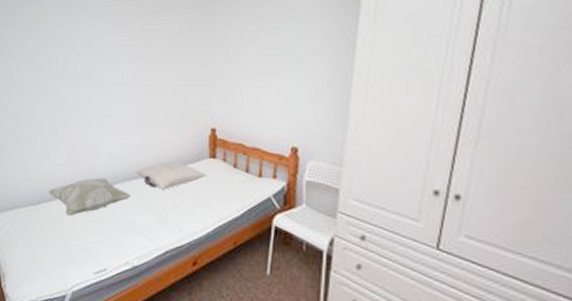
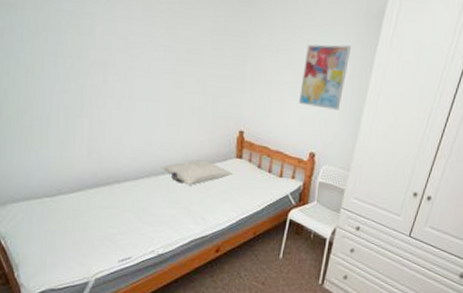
decorative pillow: present [48,178,132,216] -> none [66,172,158,209]
wall art: none [274,27,327,97] -> present [299,44,351,110]

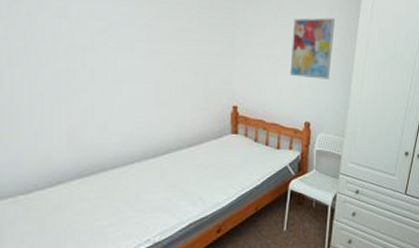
pillow: present [161,159,233,186] -> none [152,139,229,166]

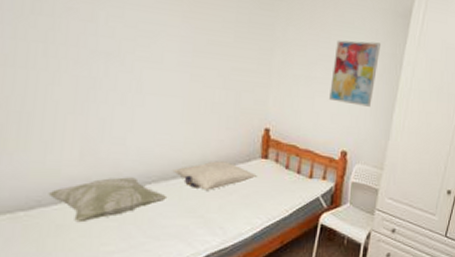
decorative pillow: none [44,159,150,202] -> present [48,177,168,223]
pillow: none [152,139,229,166] -> present [172,161,257,191]

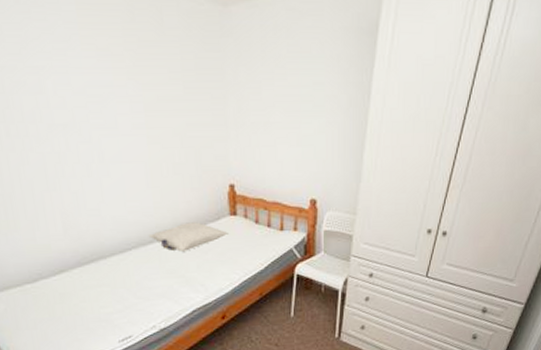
decorative pillow: present [48,177,168,223] -> none [46,246,149,290]
wall art: present [329,40,380,107] -> none [292,71,343,148]

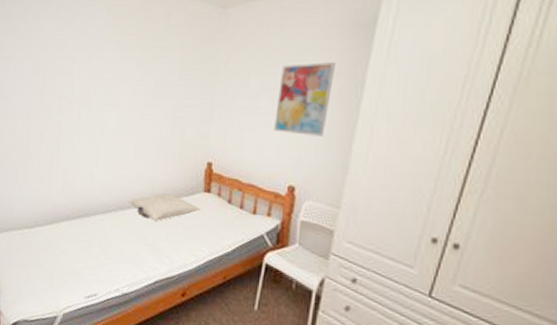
wall art: none [292,71,343,148] -> present [274,62,335,136]

